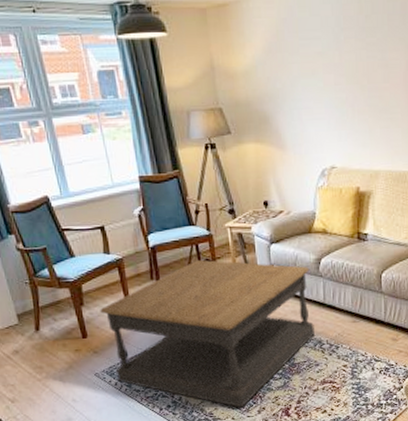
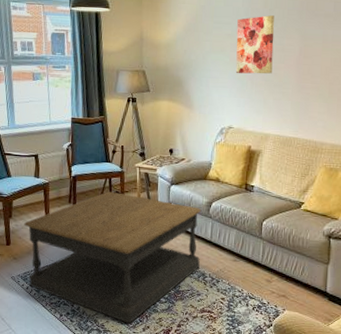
wall art: none [328,23,376,101] -> present [235,15,274,74]

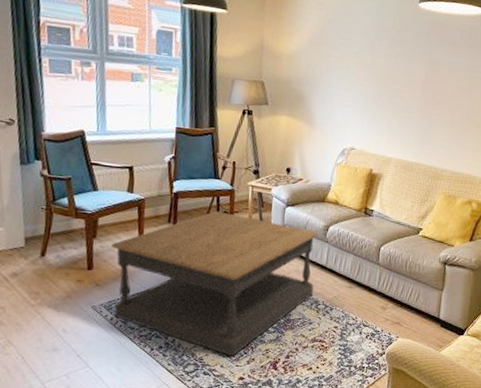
wall art: present [235,15,274,74] -> none [360,36,403,96]

